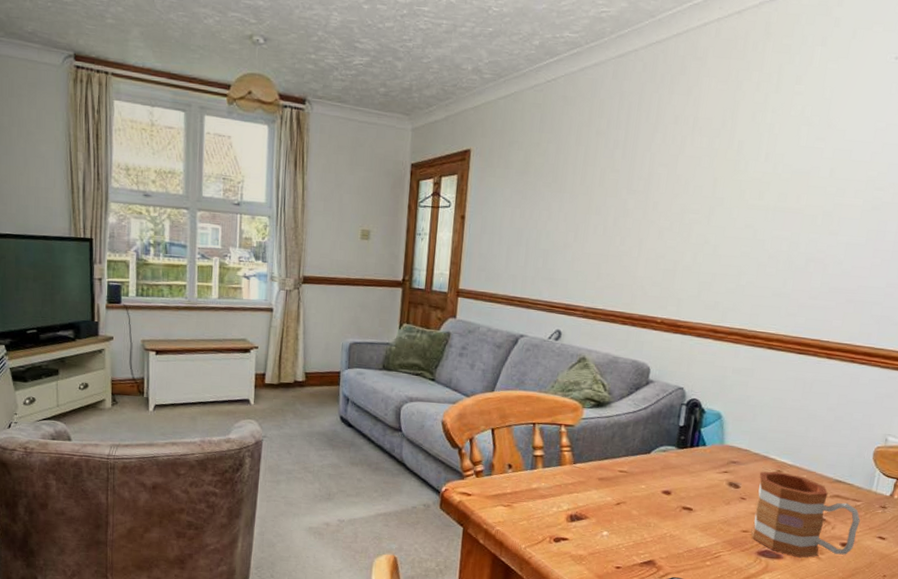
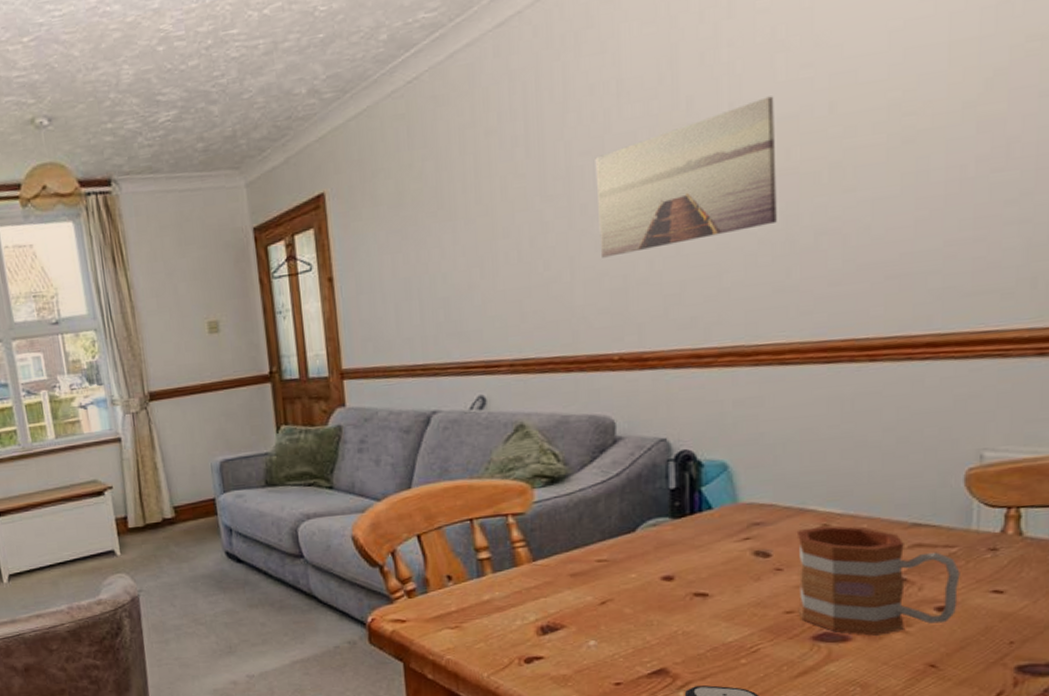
wall art: none [662,154,796,246] -> present [595,96,777,258]

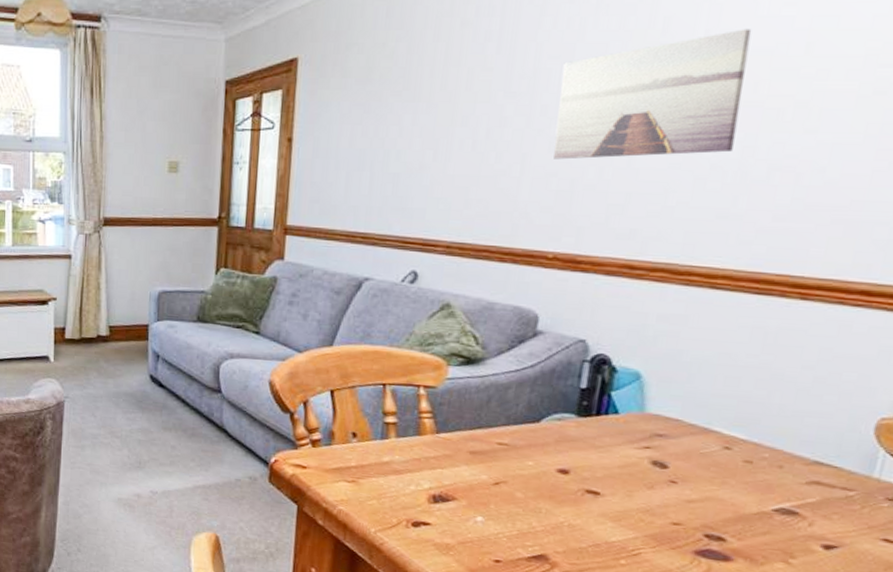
mug: present [796,525,960,636] -> none [685,448,854,562]

